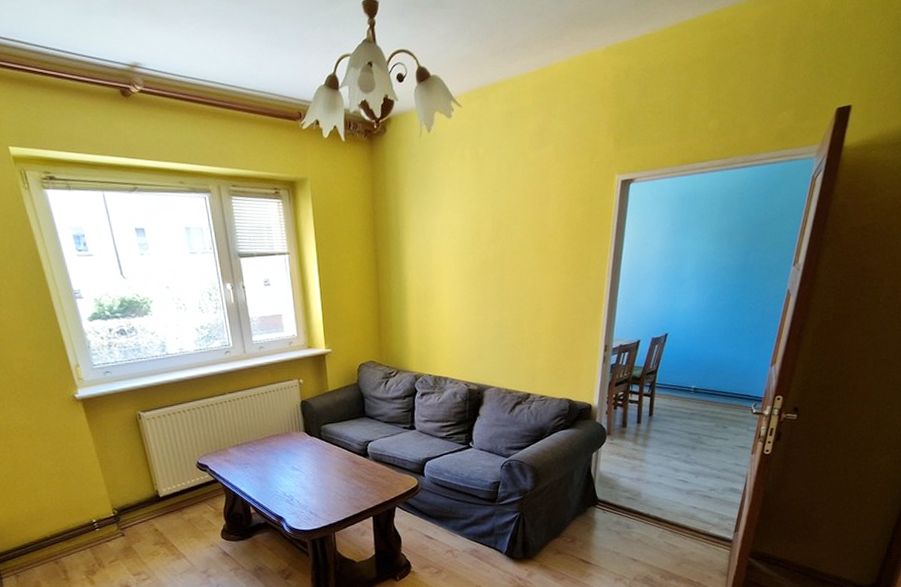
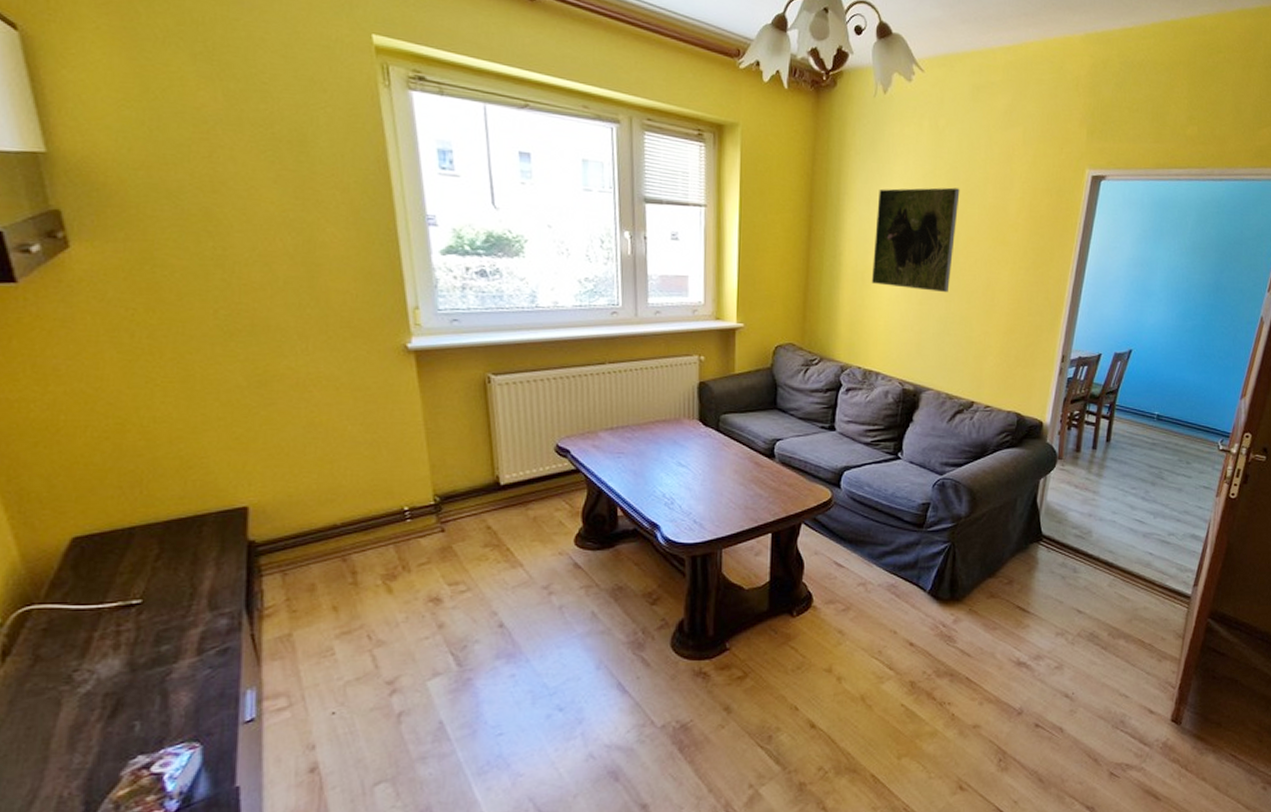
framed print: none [432,208,503,303] -> present [871,187,960,293]

